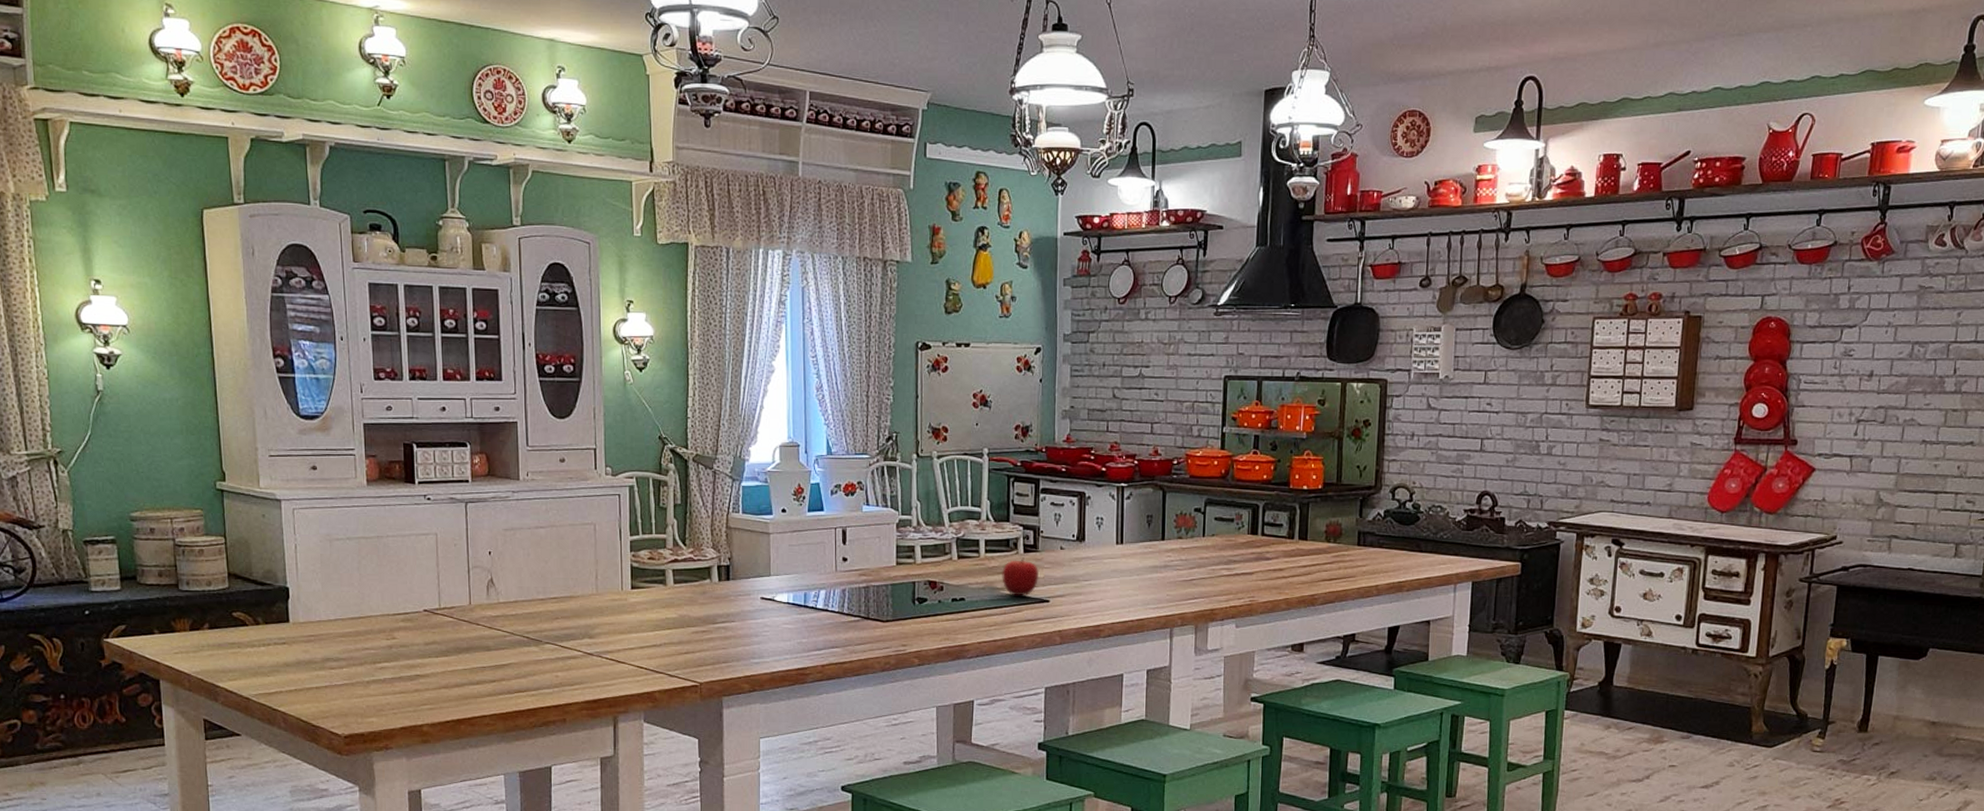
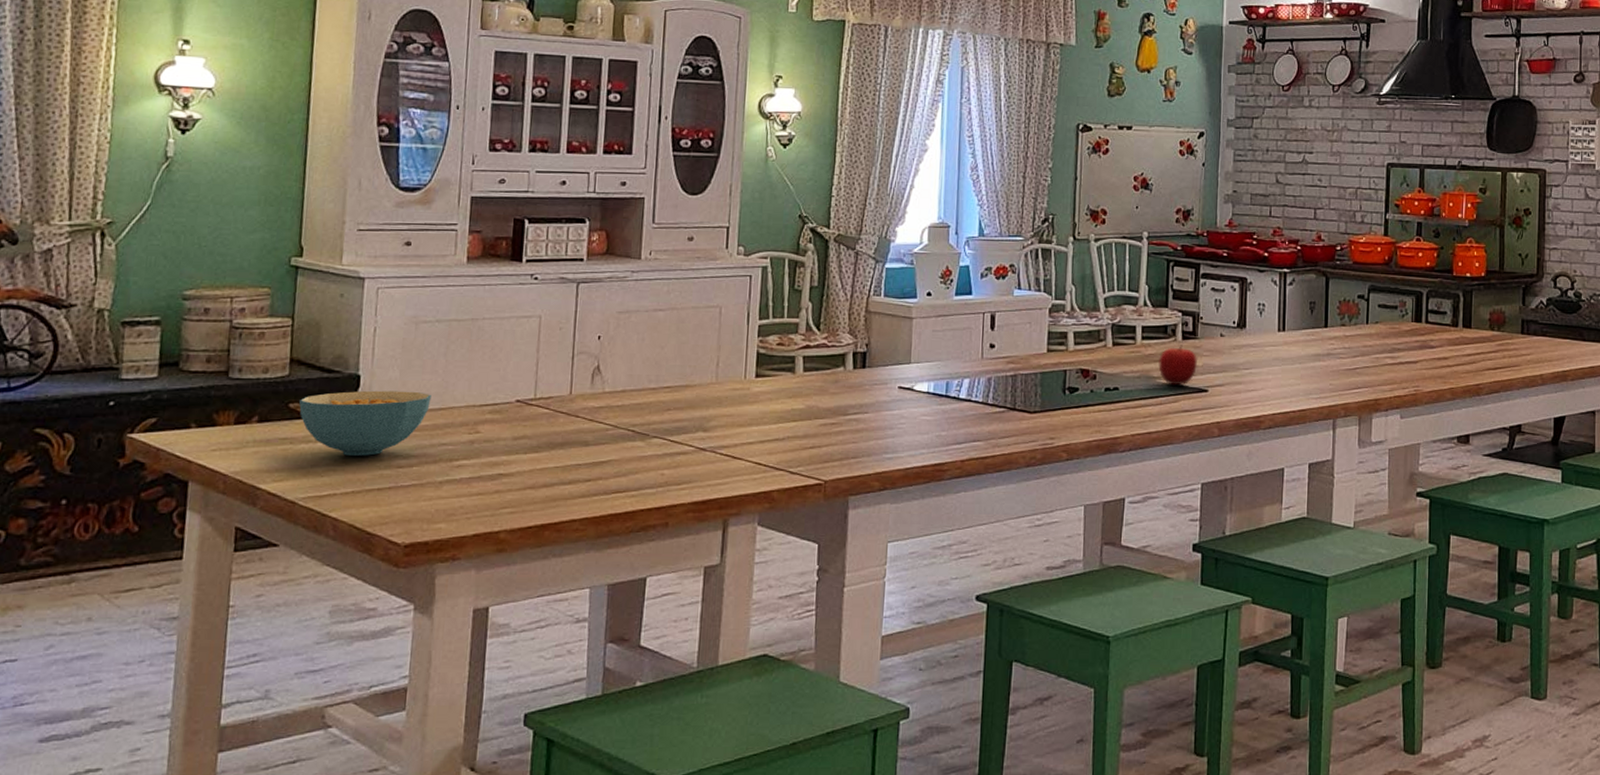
cereal bowl: none [241,601,351,659] -> present [299,390,431,456]

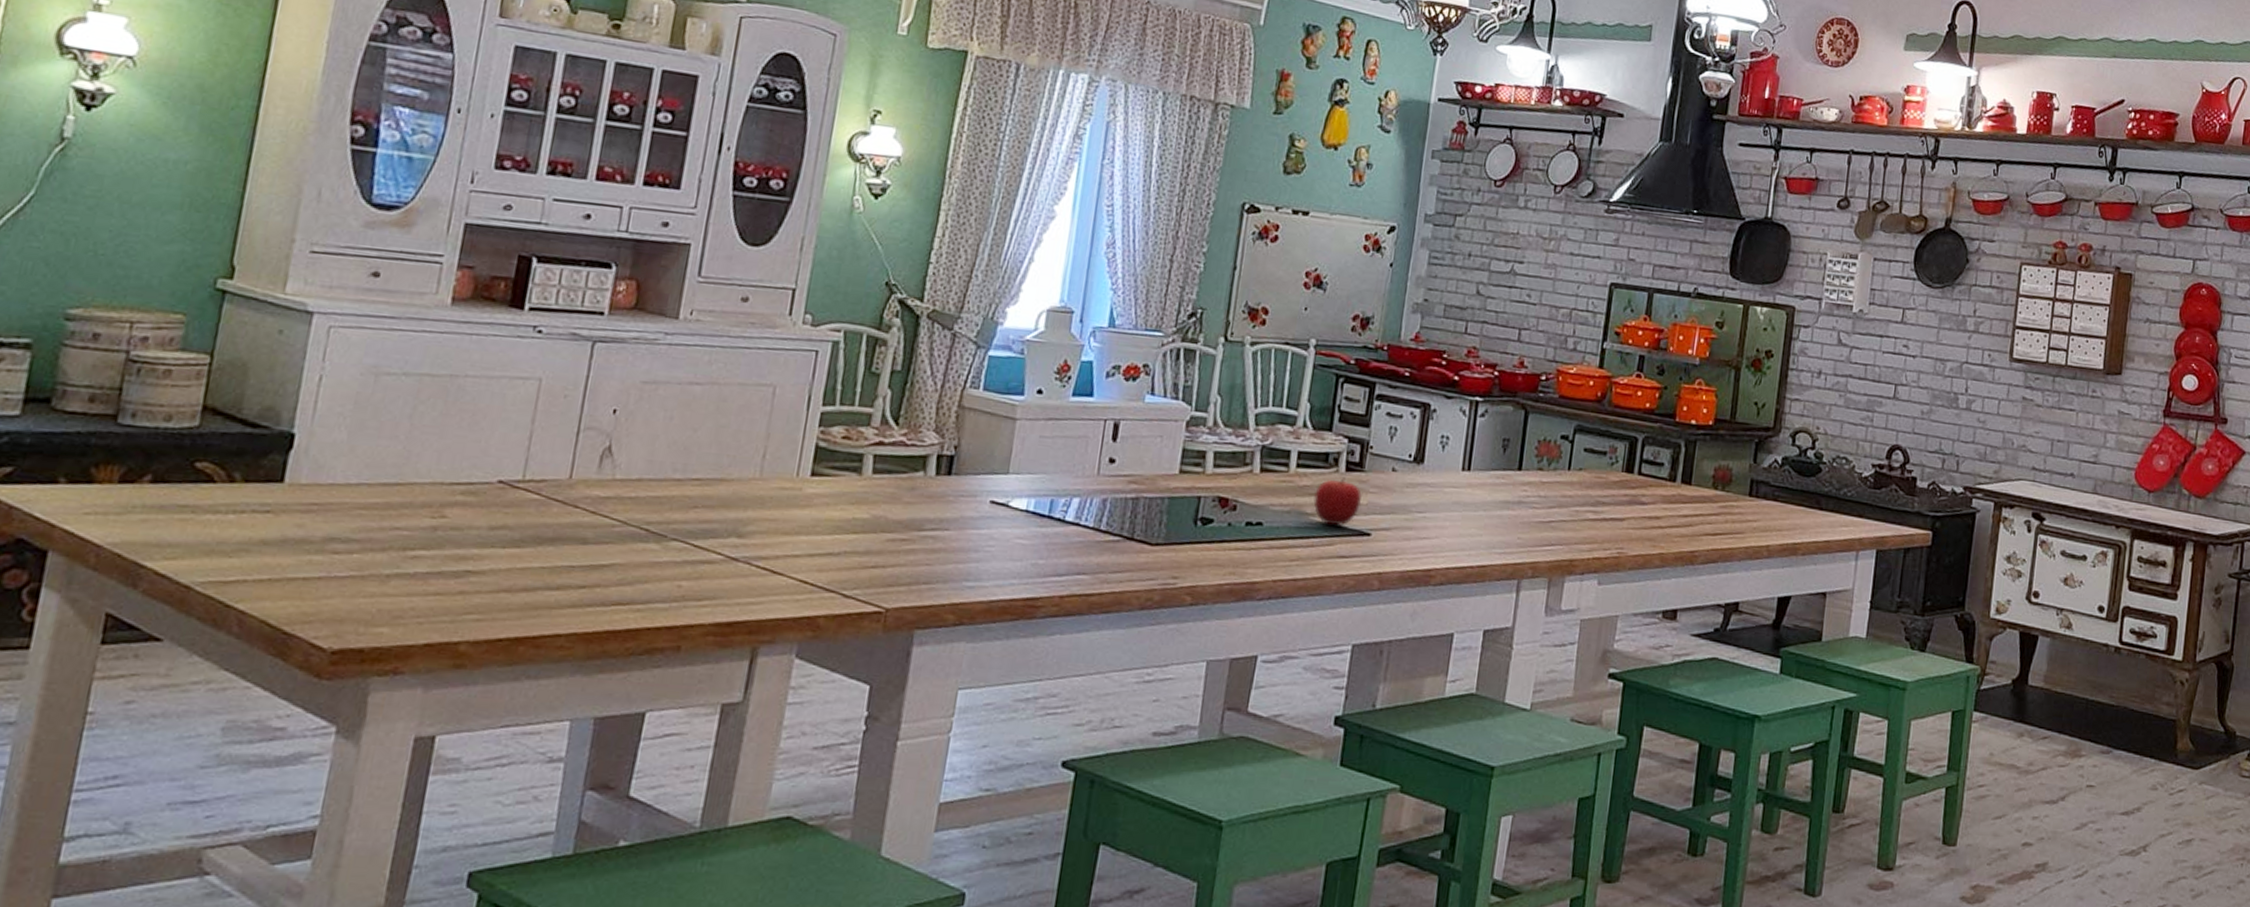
cereal bowl: present [299,390,431,456] -> none [208,452,387,536]

